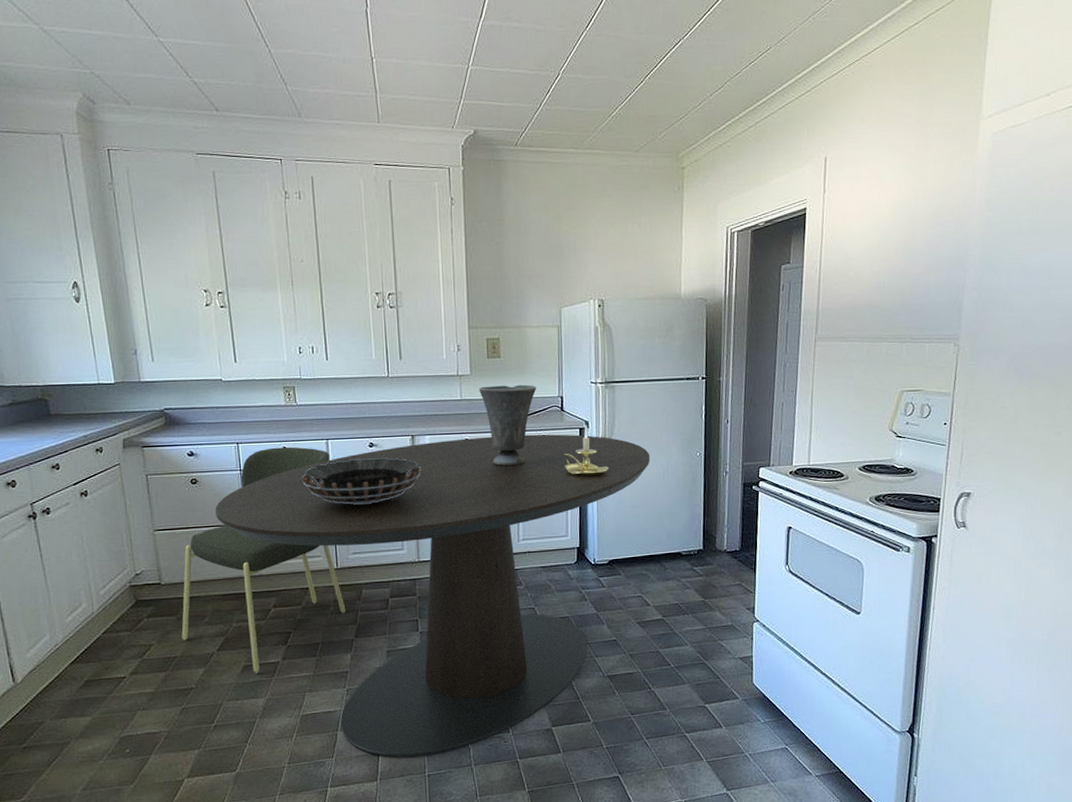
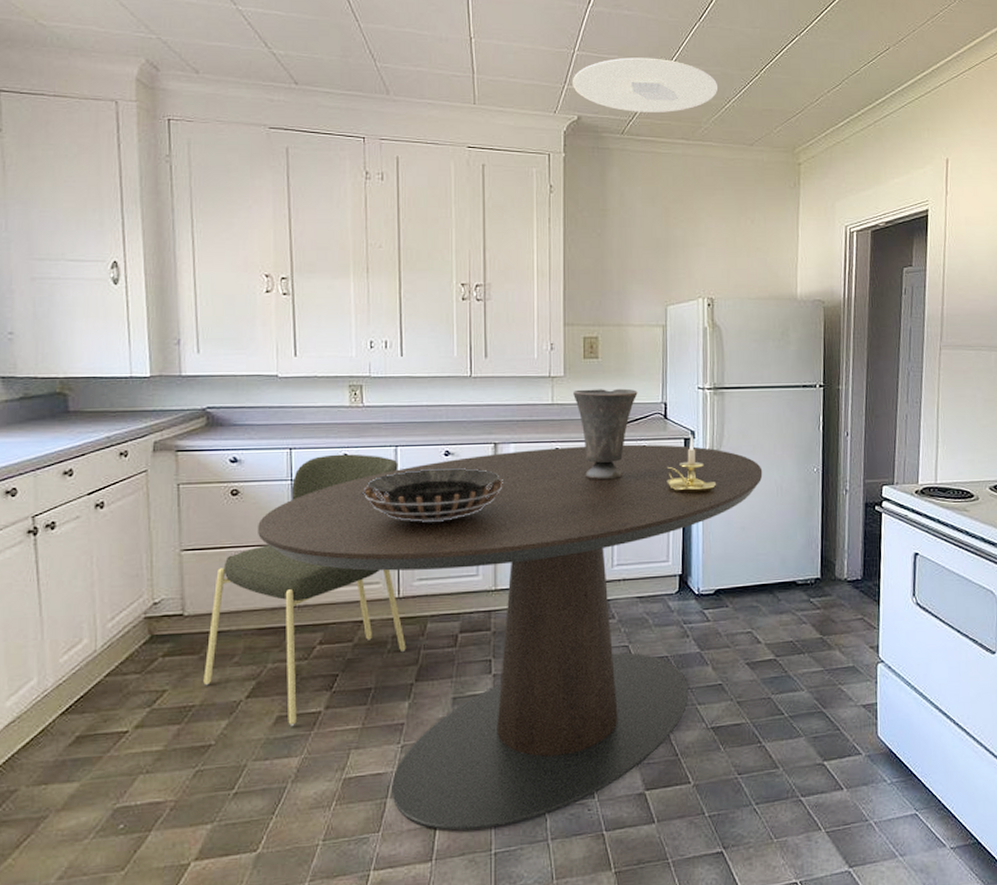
ceiling light: none [468,69,605,124] -> present [573,57,719,112]

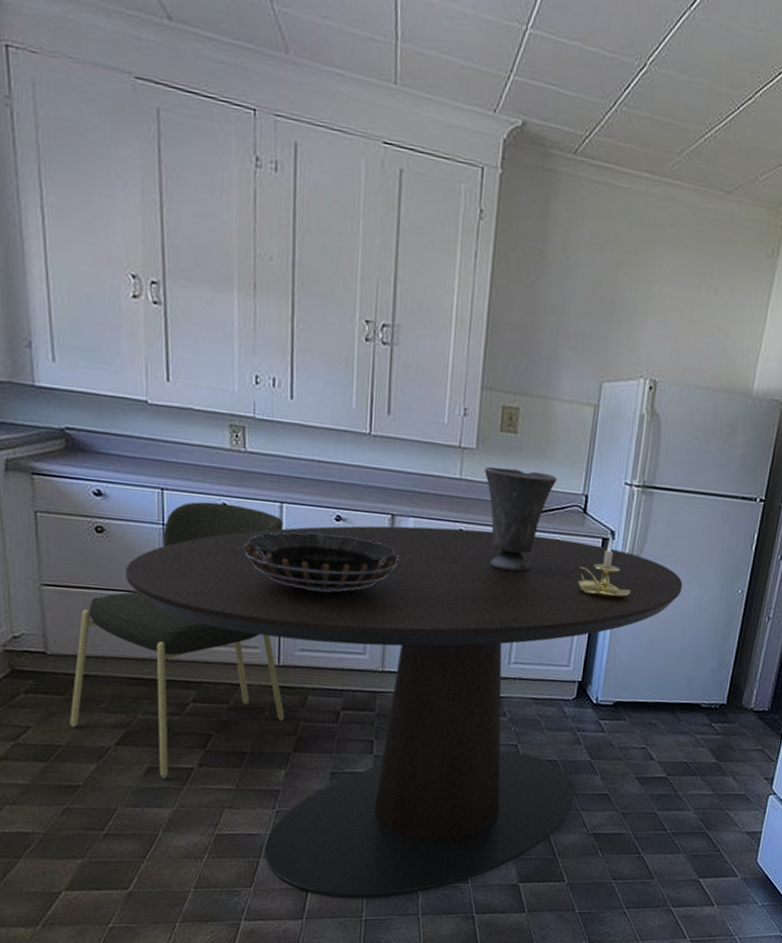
ceiling light: present [573,57,719,112] -> none [520,46,701,134]

